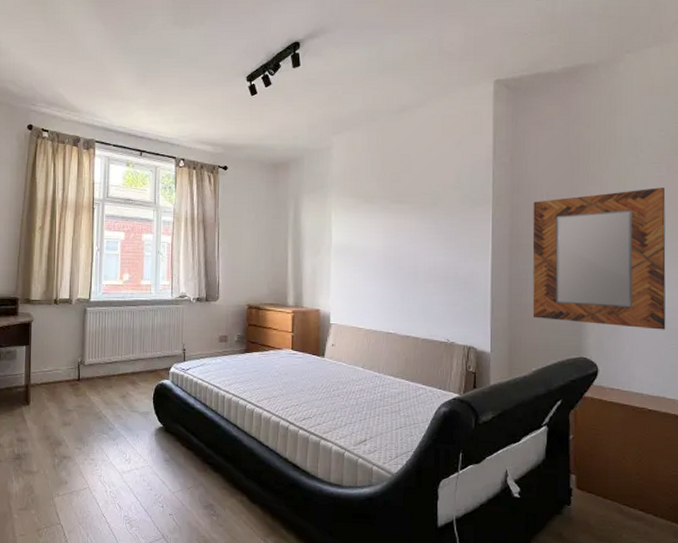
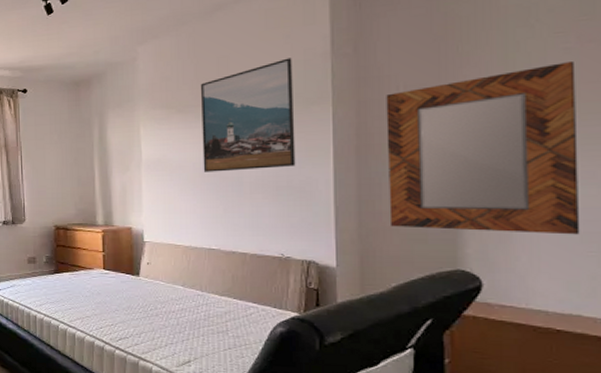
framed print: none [385,161,463,261] -> present [201,58,296,172]

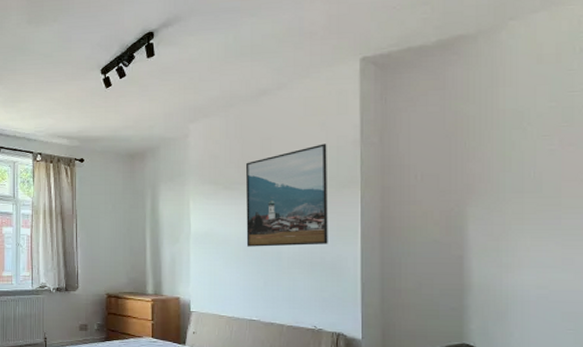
home mirror: present [386,62,580,235] -> none [406,162,561,314]

